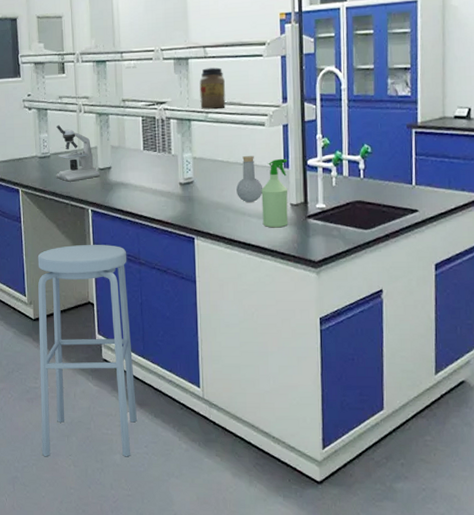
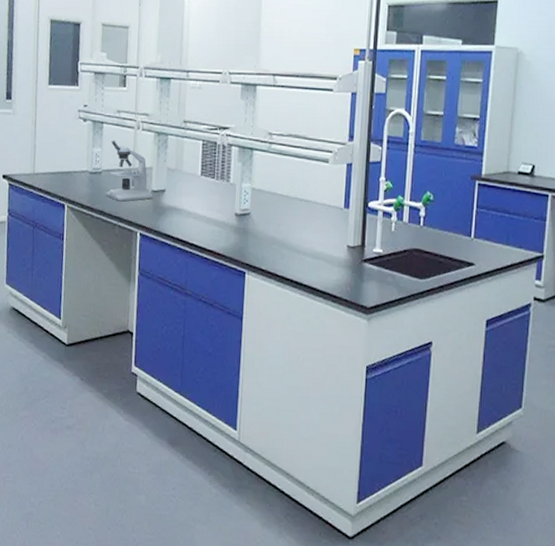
stool: present [37,245,137,457] -> none [62,269,174,499]
jar: present [199,67,225,110] -> none [264,97,292,141]
flask: present [236,156,262,203] -> none [293,192,320,241]
spray bottle: present [261,158,288,228] -> none [317,198,348,270]

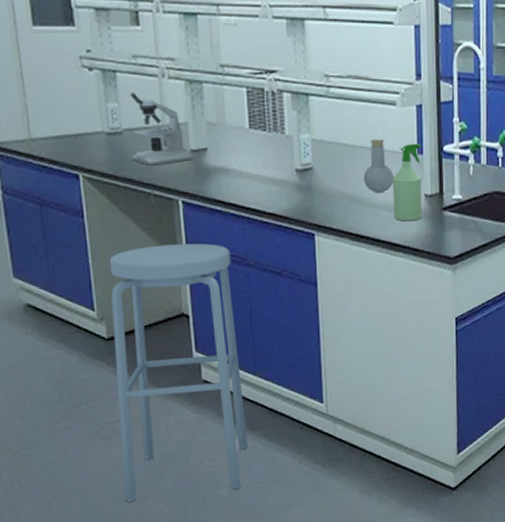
stool: none [62,269,174,499] -> present [109,243,248,503]
flask: none [293,192,320,241] -> present [364,139,394,194]
spray bottle: none [317,198,348,270] -> present [392,143,422,222]

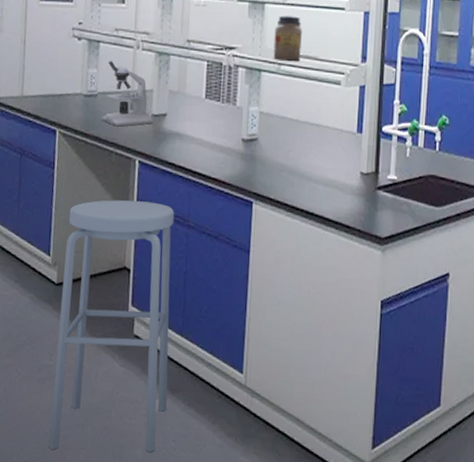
jar: none [318,33,350,83] -> present [273,16,302,62]
flask: present [364,139,394,194] -> none [304,116,332,168]
spray bottle: present [392,143,422,222] -> none [328,122,361,198]

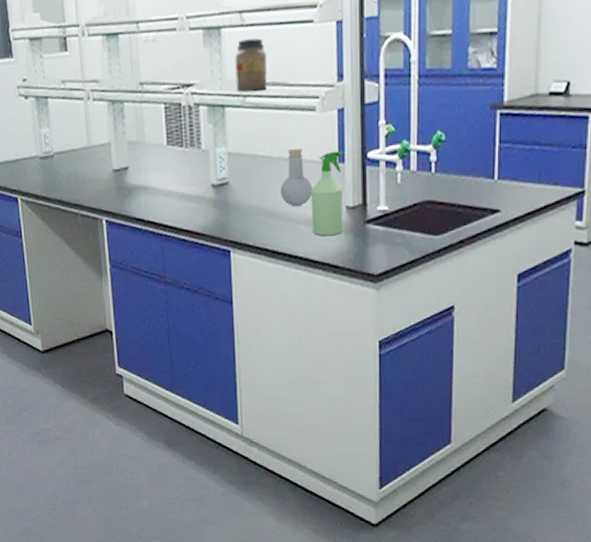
stool: present [48,200,175,453] -> none [43,261,166,506]
microscope: present [101,60,154,127] -> none [60,116,116,187]
flask: none [304,116,332,168] -> present [281,149,312,207]
spray bottle: none [328,122,361,198] -> present [311,150,344,236]

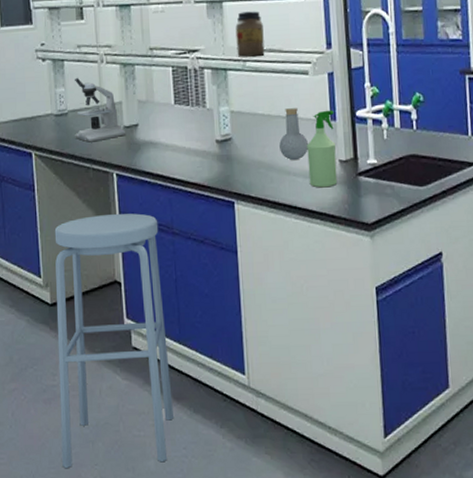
stool: none [43,261,166,506] -> present [54,213,173,469]
microscope: none [60,116,116,187] -> present [75,77,126,142]

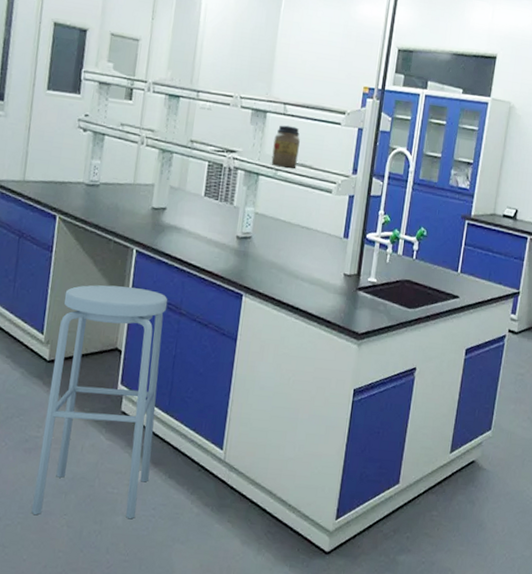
microscope: present [75,77,126,142] -> none [102,153,154,217]
flask: present [279,108,308,161] -> none [293,220,320,268]
spray bottle: present [307,110,338,188] -> none [313,227,348,296]

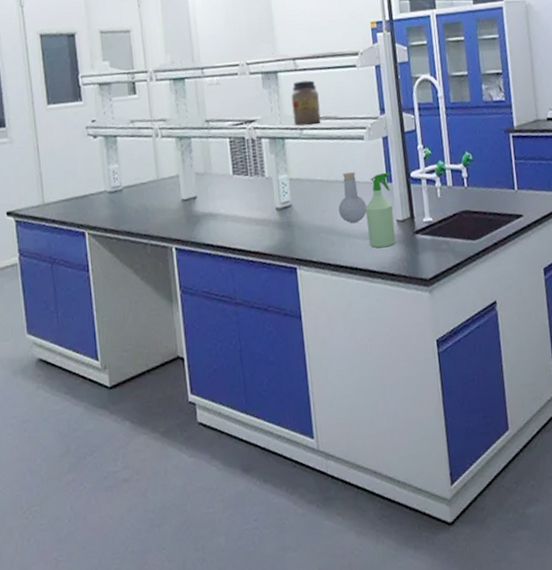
stool: present [31,285,168,520] -> none [111,286,243,558]
flask: none [293,220,320,268] -> present [338,172,367,224]
spray bottle: none [313,227,348,296] -> present [365,172,396,248]

